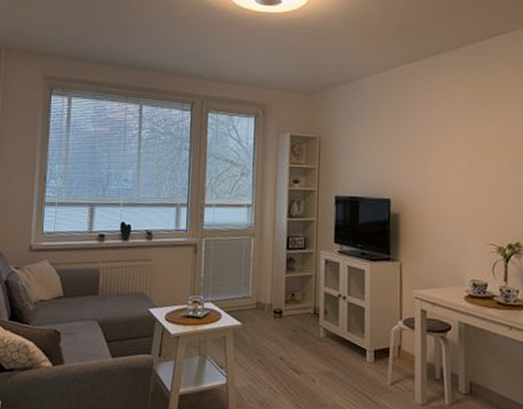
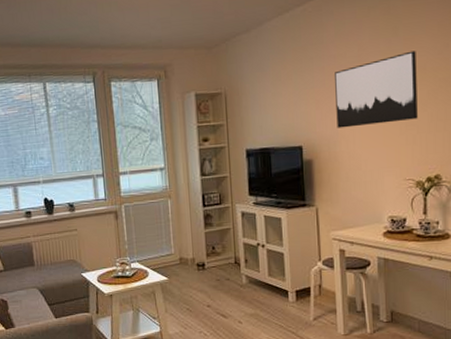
wall art: none [424,122,500,187] -> present [335,50,418,128]

